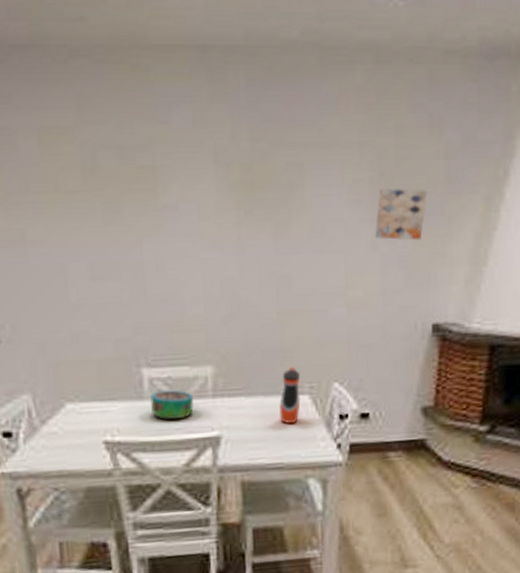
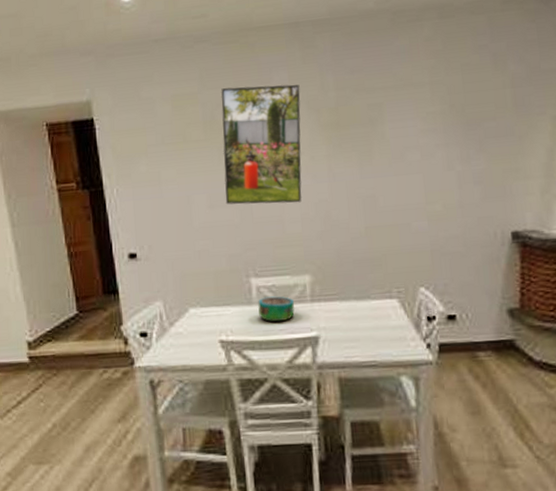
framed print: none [105,124,207,280] -> present [221,84,302,205]
water bottle: present [279,366,301,424] -> none [370,273,390,325]
wall art: present [375,188,427,240] -> none [449,115,497,160]

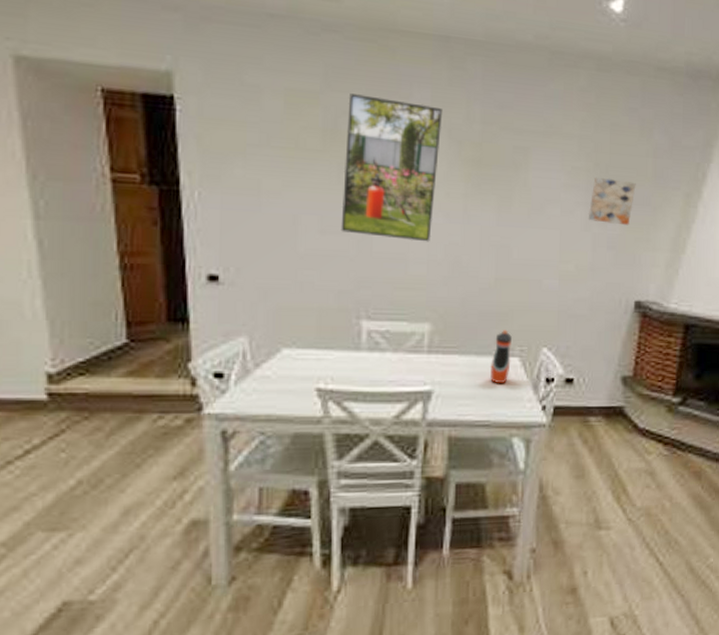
decorative bowl: present [258,296,295,322] -> none [367,343,409,373]
water bottle: none [370,273,390,325] -> present [489,329,513,383]
wall art: none [449,115,497,160] -> present [589,177,636,226]

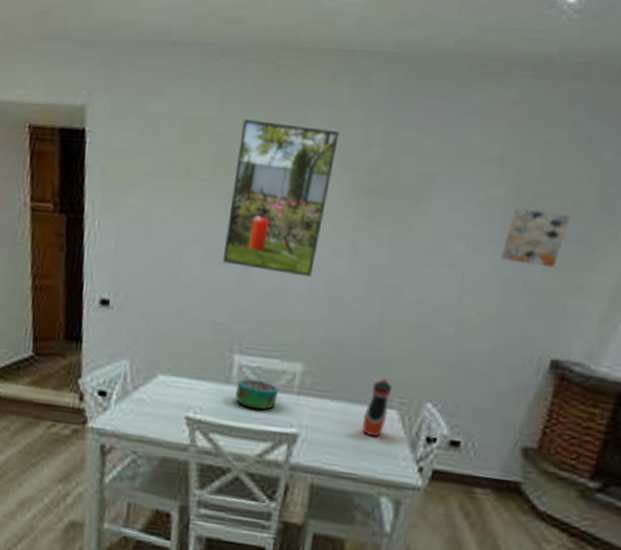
decorative bowl: none [367,343,409,373] -> present [235,378,278,410]

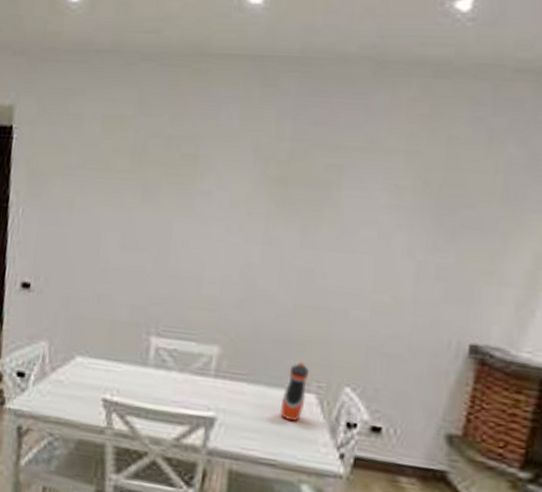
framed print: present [222,119,340,277] -> none [139,117,251,262]
decorative bowl: present [235,378,278,410] -> none [152,361,195,393]
wall art: present [501,207,571,268] -> none [413,196,479,254]

